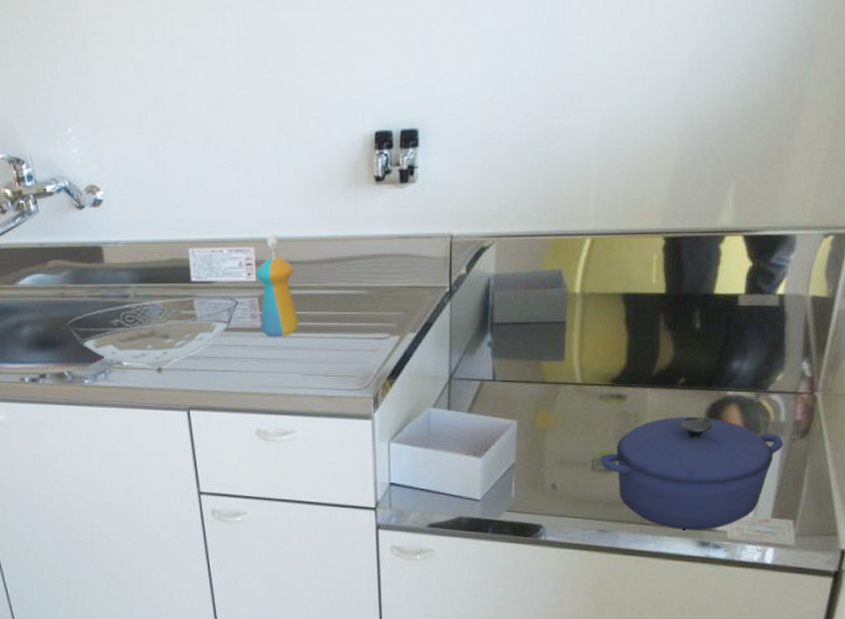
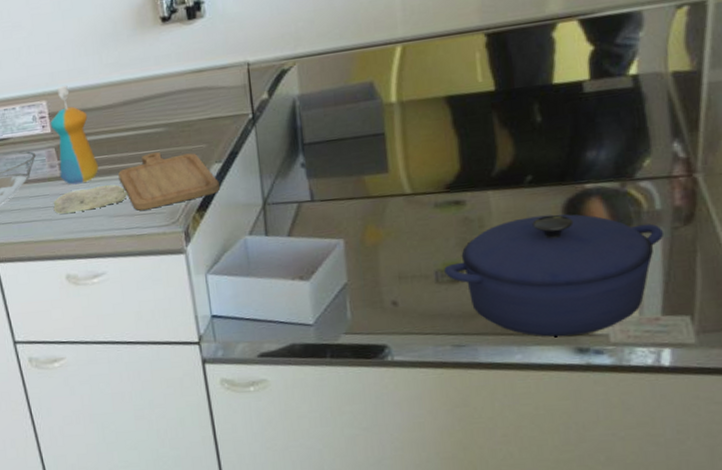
sponge: none [251,343,324,367] -> present [53,184,127,214]
chopping board: none [317,315,412,372] -> present [118,152,221,211]

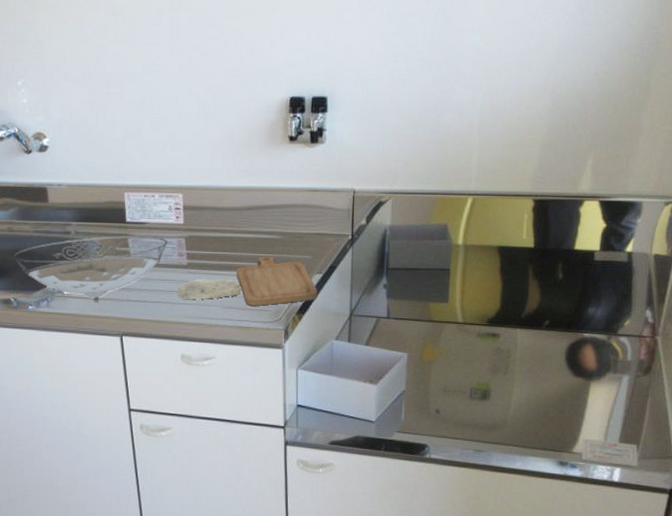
soap dispenser: present [51,85,99,185] -> none [184,182,221,275]
cooking pot: present [444,214,665,337] -> none [477,354,630,452]

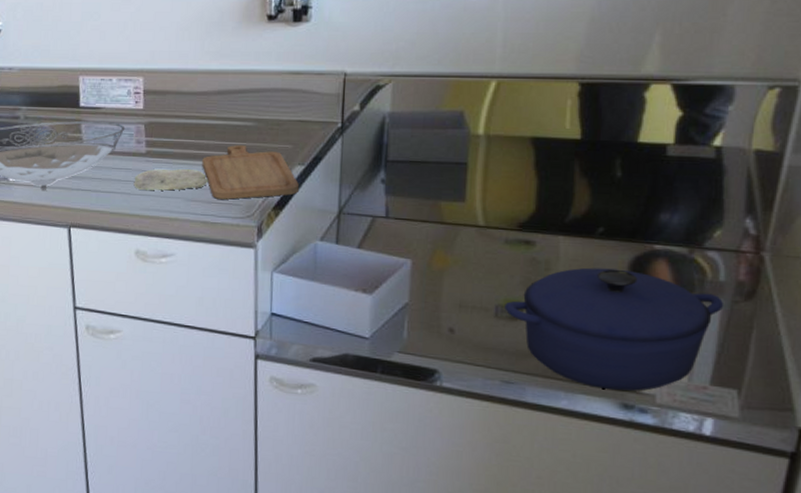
cooking pot: none [477,354,630,452] -> present [504,267,725,391]

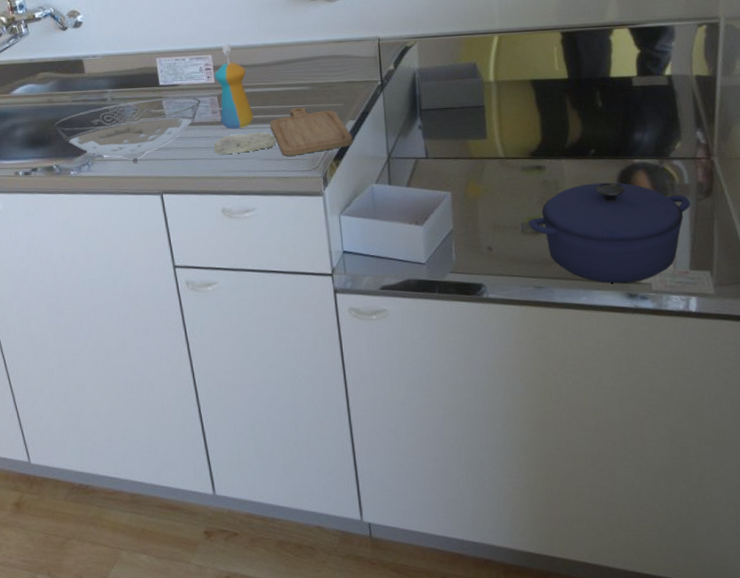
soap dispenser: none [144,65,185,164] -> present [215,43,254,130]

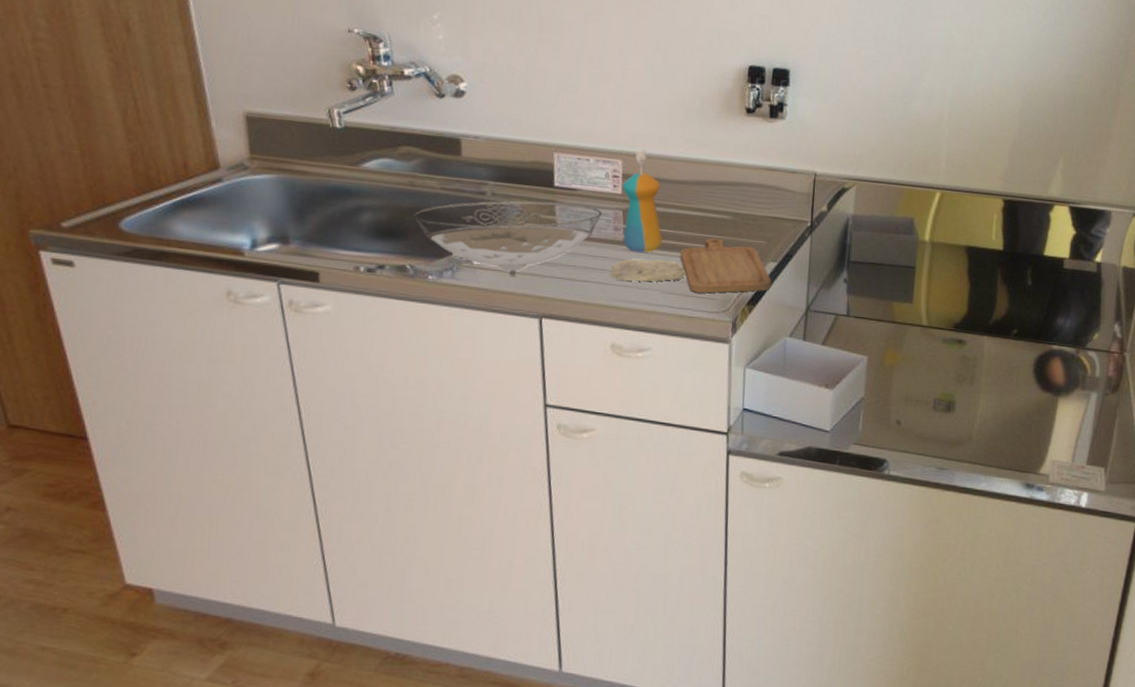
cooking pot: present [528,182,691,284] -> none [941,364,1099,473]

